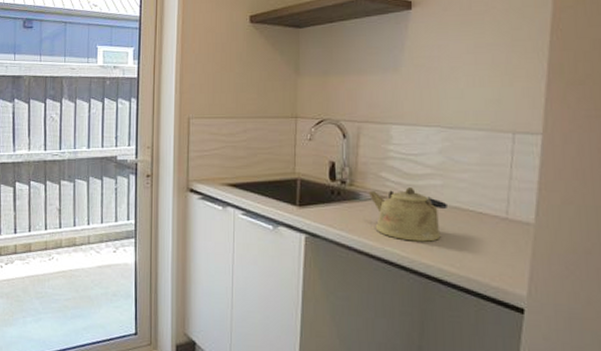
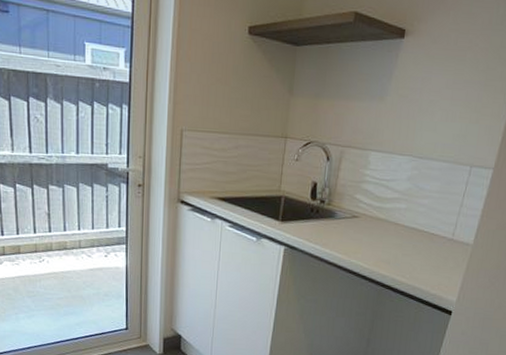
kettle: present [368,188,447,242] -> none [343,209,407,257]

